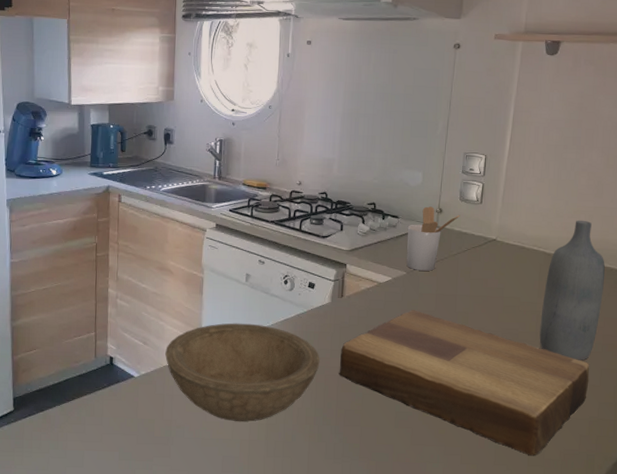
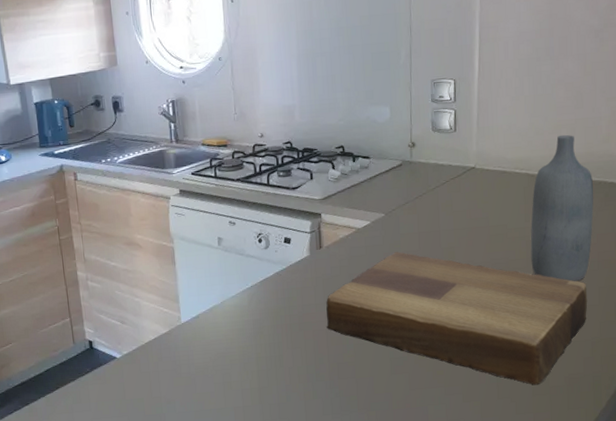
bowl: present [165,323,320,422] -> none [145,288,306,390]
utensil holder: present [406,206,460,271] -> none [380,141,435,211]

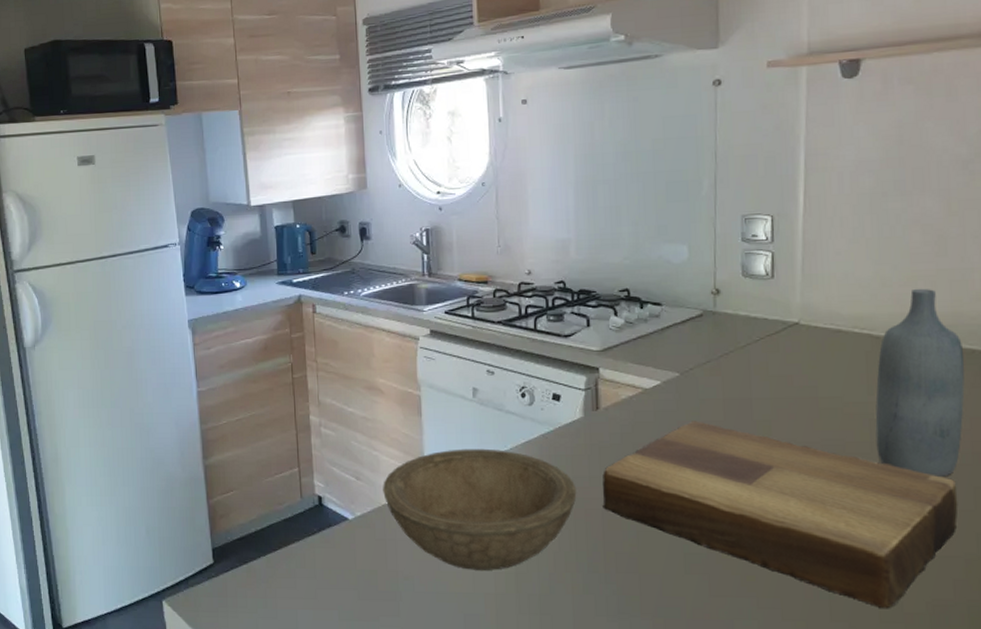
bowl: none [145,288,306,390] -> present [383,448,577,570]

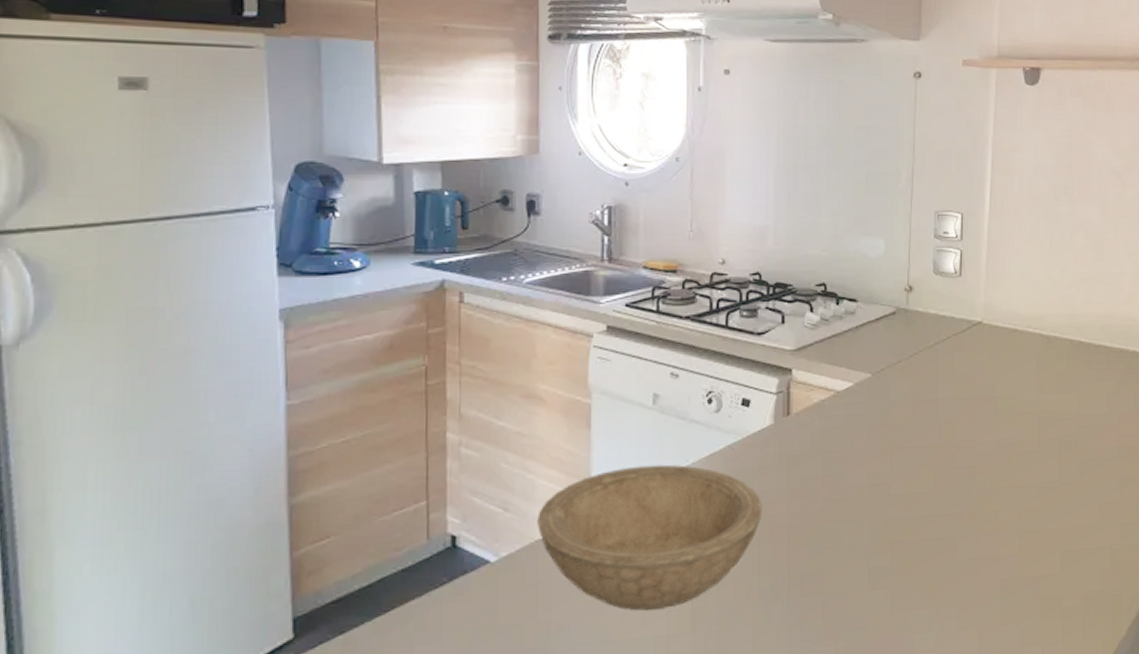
cutting board: present [602,421,958,609] -> none [789,424,1107,607]
bottle: present [875,288,965,478] -> none [1043,290,1115,473]

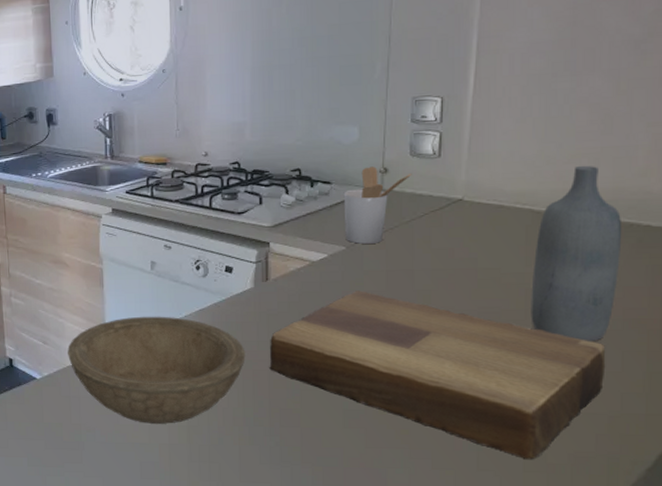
cutting board: none [789,424,1107,607] -> present [269,290,606,460]
utensil holder: none [869,284,936,370] -> present [343,166,412,244]
bottle: none [1043,290,1115,473] -> present [531,165,622,342]

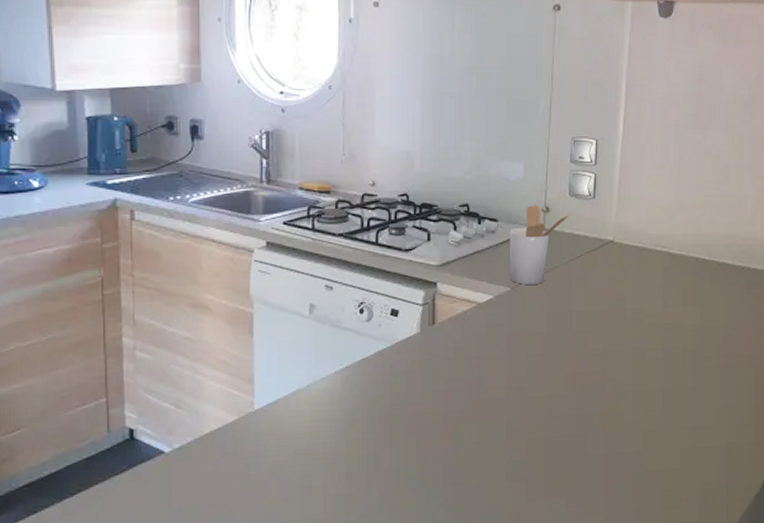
bowl: present [67,316,246,424] -> none [206,367,410,497]
cutting board: present [269,290,606,460] -> none [434,333,725,497]
bottle: present [531,165,622,342] -> none [668,212,737,379]

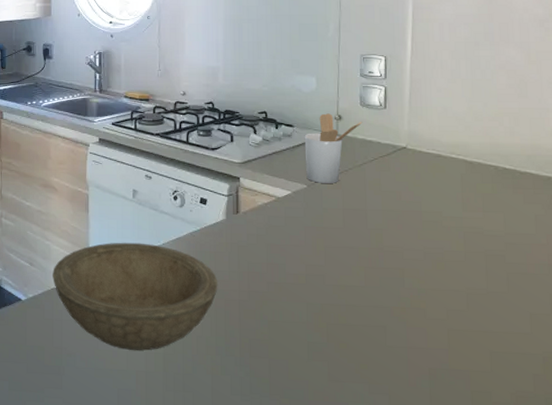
bowl: none [206,367,410,497] -> present [53,242,218,351]

